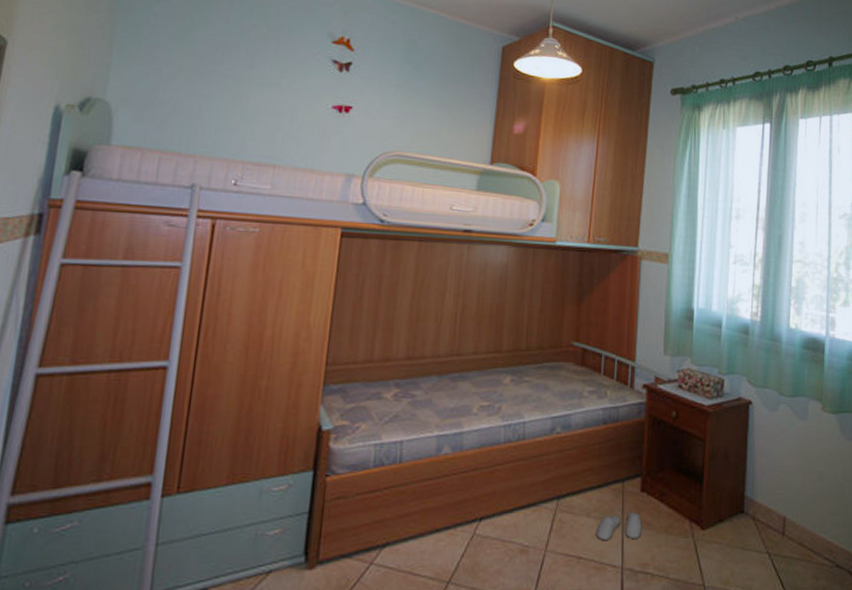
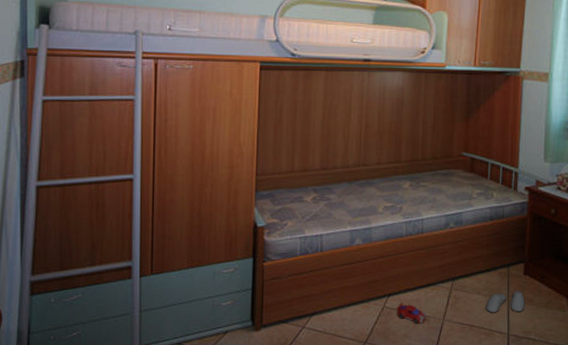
toy car: none [489,529,525,556] -> present [397,303,426,324]

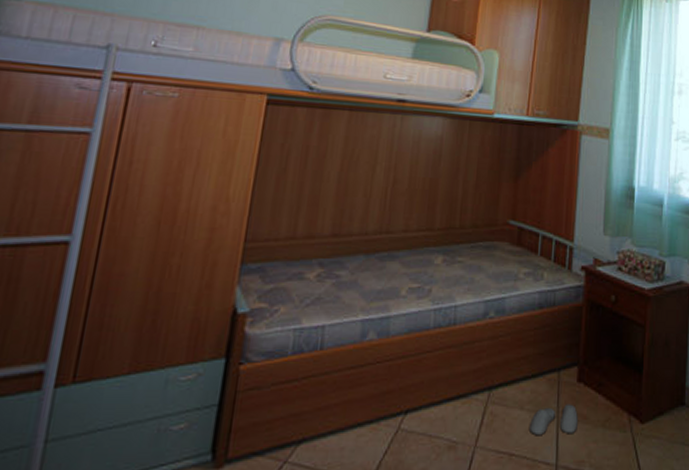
toy car: present [397,303,426,324] -> none [414,423,453,453]

